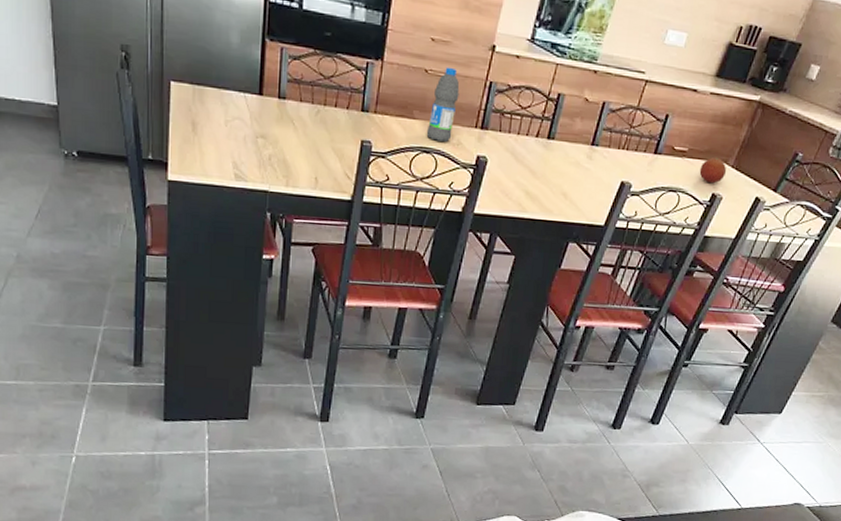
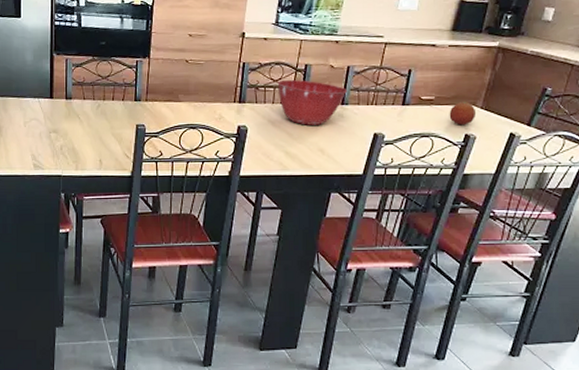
water bottle: present [426,67,460,142] -> none [191,55,217,118]
mixing bowl: none [525,109,599,166] -> present [277,80,347,125]

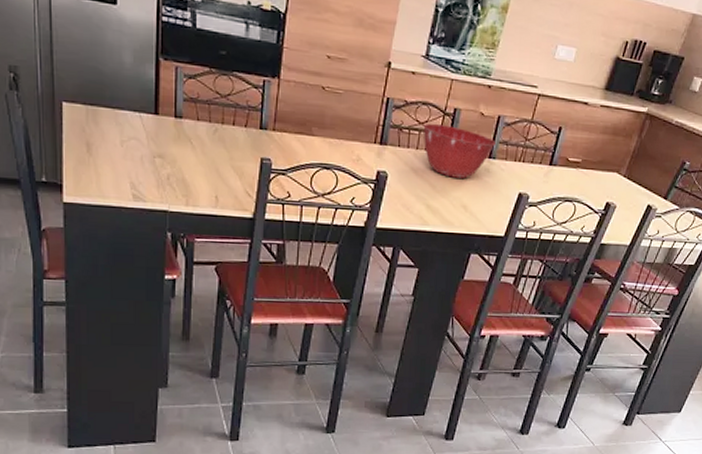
fruit: present [449,101,477,126] -> none [593,167,619,193]

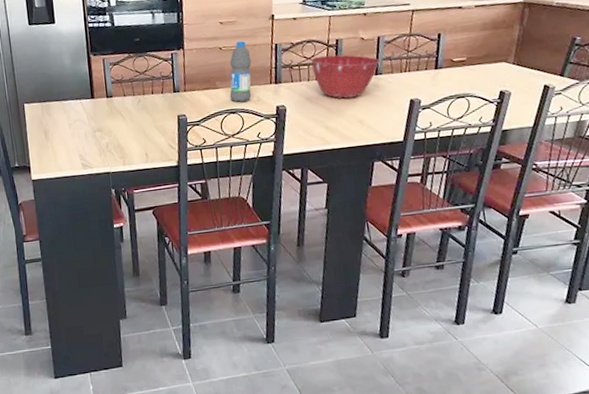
water bottle: none [326,84,357,158] -> present [229,40,252,102]

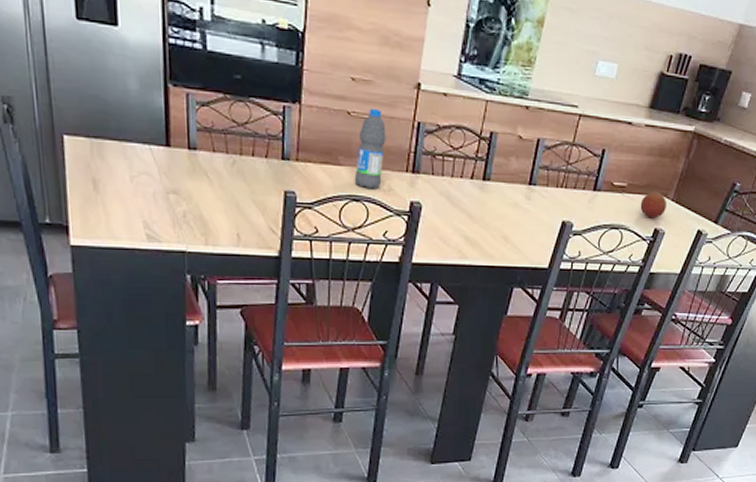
mixing bowl: present [310,55,380,99] -> none [458,149,535,207]
fruit: none [482,58,509,83] -> present [640,190,667,219]

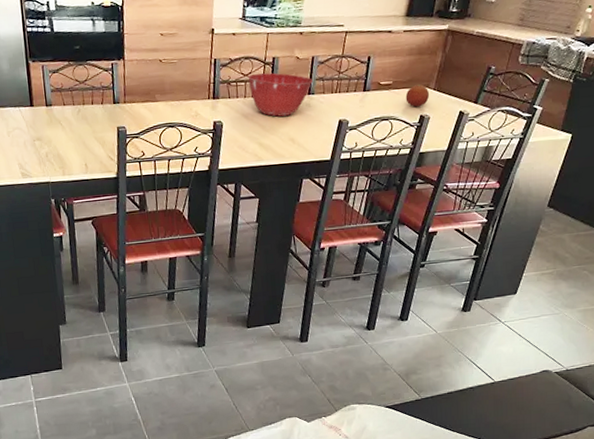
water bottle: present [354,108,386,188] -> none [168,53,191,116]
mixing bowl: none [458,149,535,207] -> present [248,73,313,117]

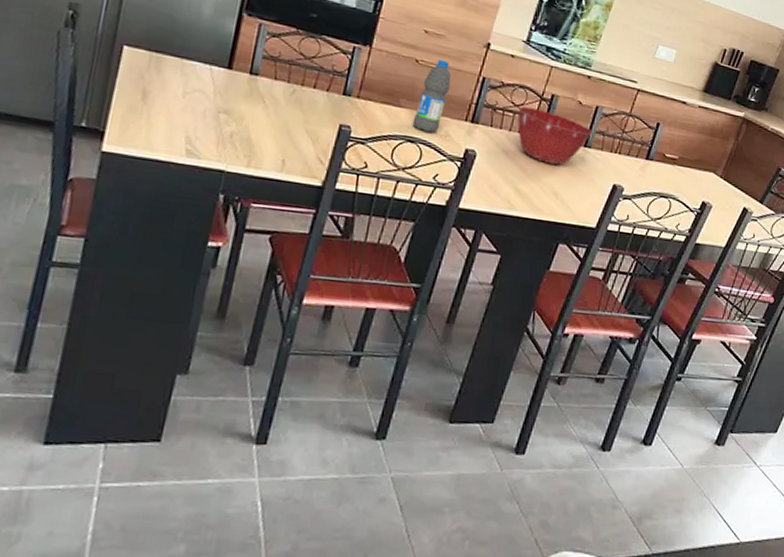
water bottle: none [168,53,191,116] -> present [412,59,452,133]
fruit: present [405,83,430,107] -> none [689,166,716,192]

